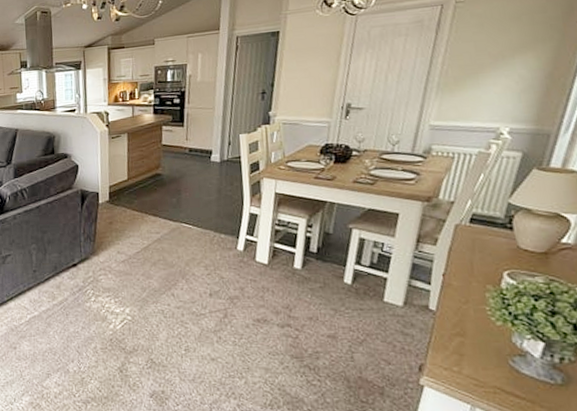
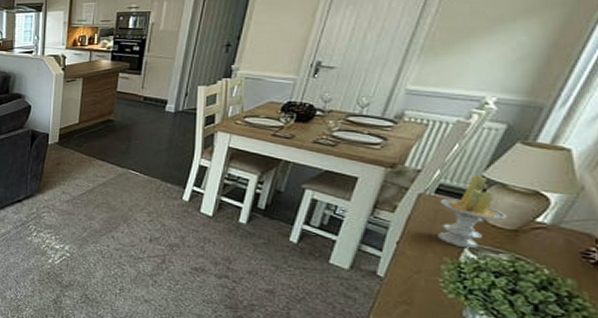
candle: none [475,202,536,275] -> present [438,174,507,249]

